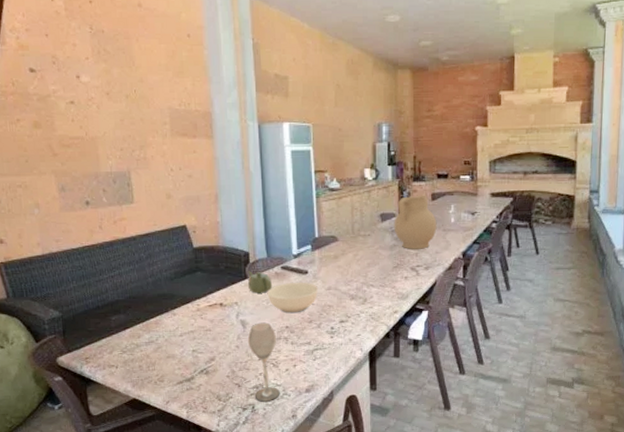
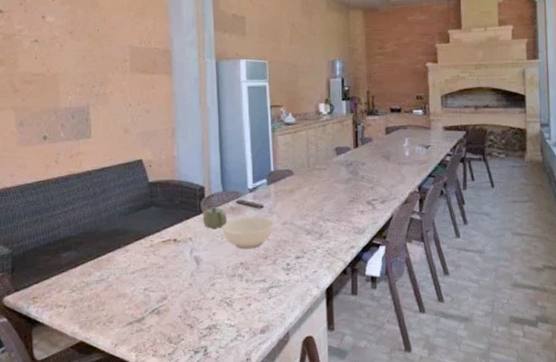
wineglass: present [247,322,280,402] -> none [201,259,234,344]
pitcher: present [394,196,437,249] -> none [349,130,392,183]

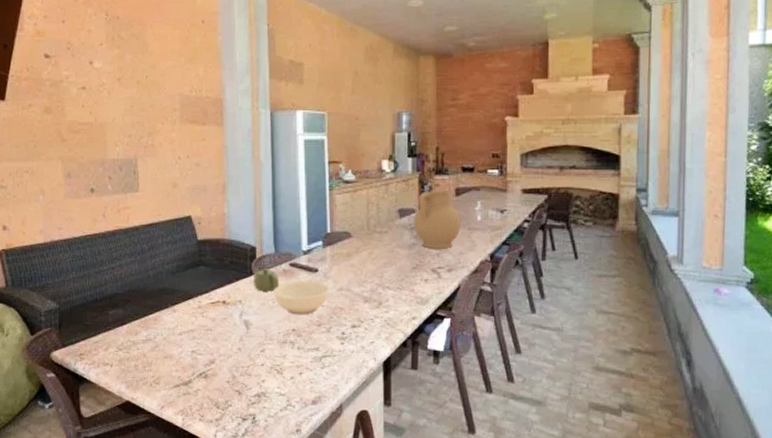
pitcher: none [349,130,392,183] -> present [413,191,461,249]

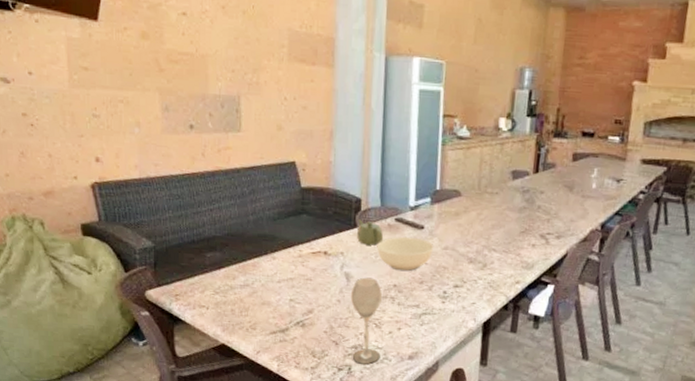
wineglass: none [250,324,284,413] -> present [350,277,382,365]
pitcher: present [413,191,461,249] -> none [525,154,576,215]

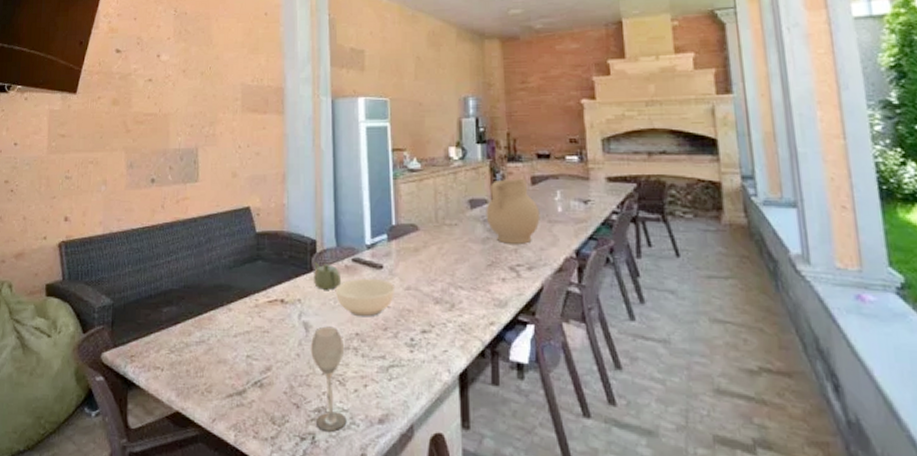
pitcher: none [525,154,576,215] -> present [486,179,540,244]

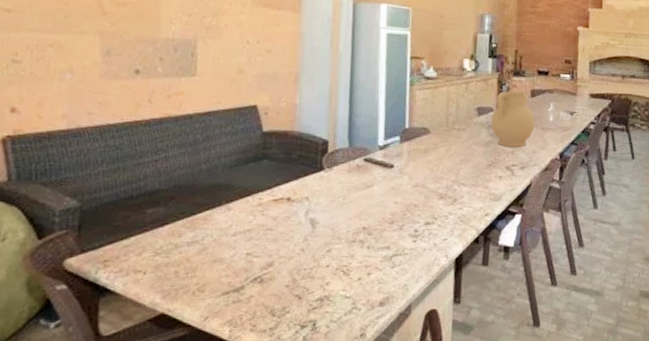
wineglass: present [310,326,347,432] -> none [315,222,350,318]
teapot: present [313,262,342,290] -> none [322,162,352,188]
bowl: present [335,278,396,317] -> none [344,176,404,213]

